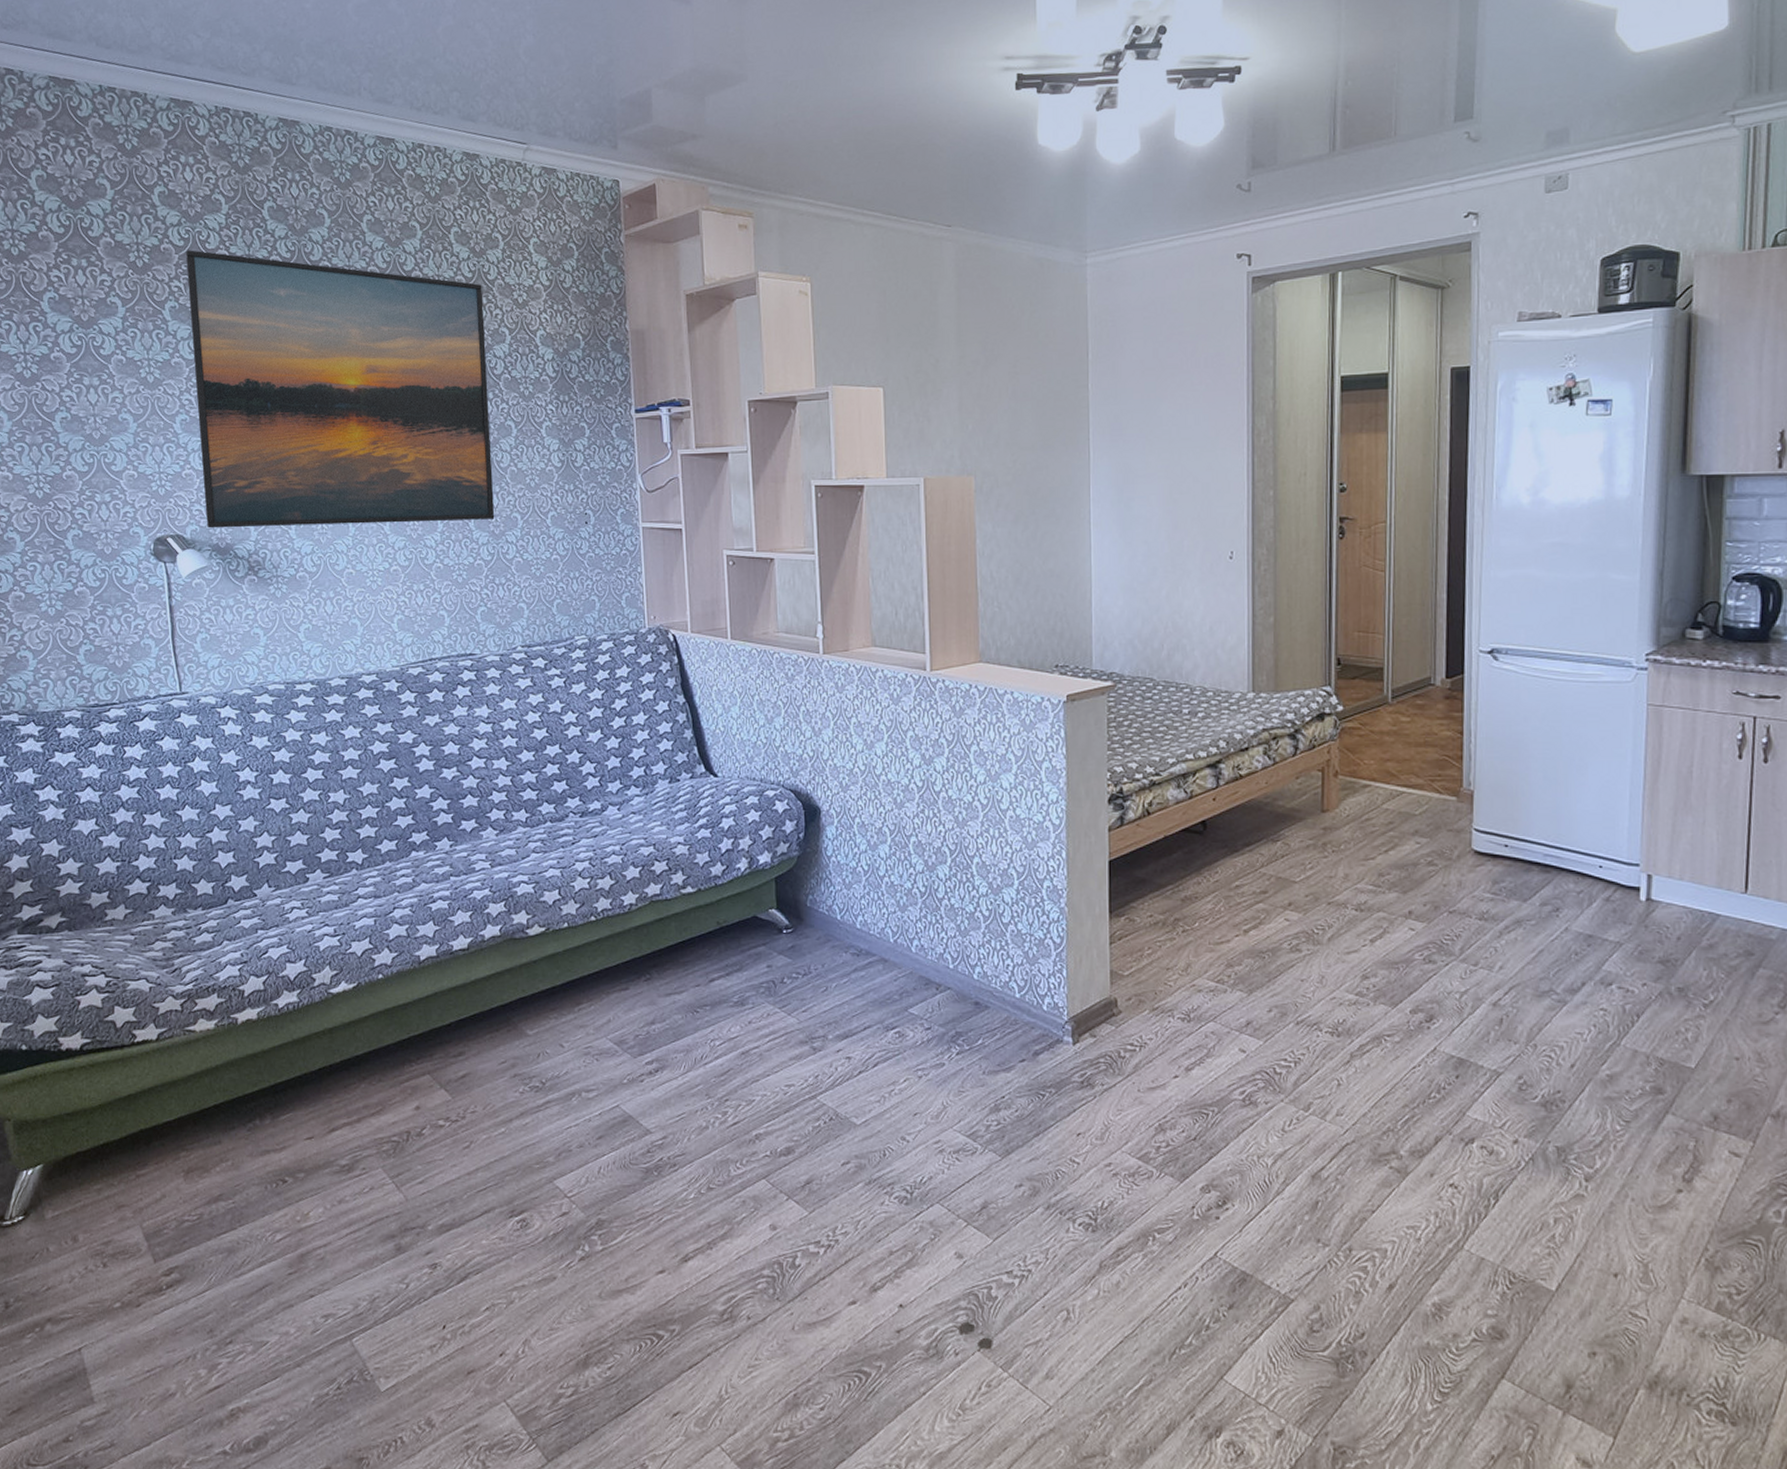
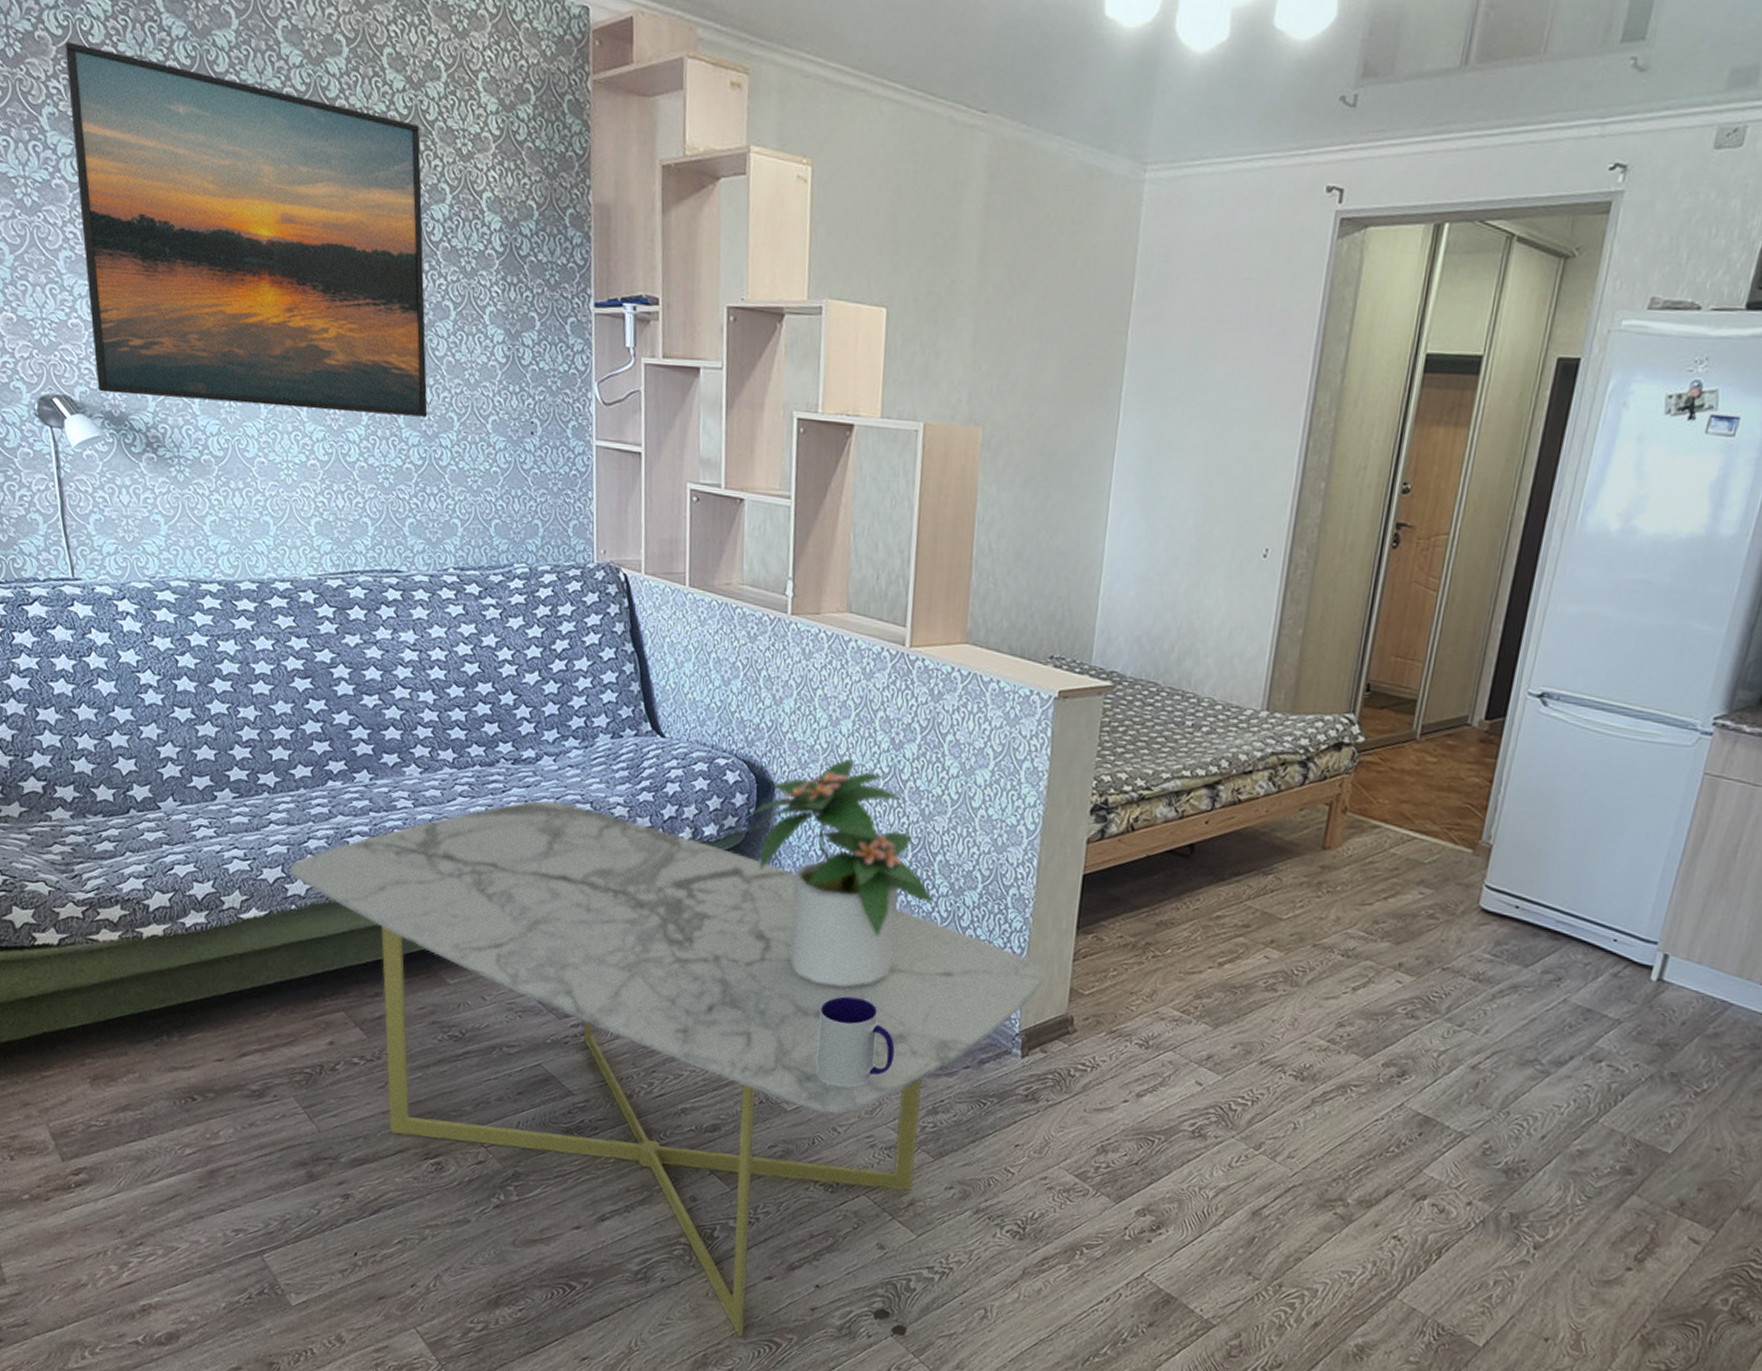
coffee table: none [377,846,1086,1372] -> present [290,800,1046,1338]
potted plant: none [799,777,975,995] -> present [748,758,934,987]
mug: none [880,1002,953,1095] -> present [815,995,895,1088]

